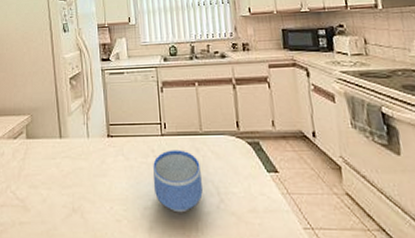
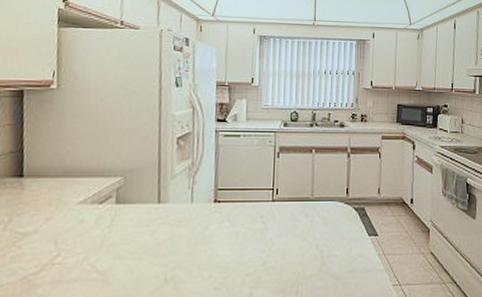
bowl: present [153,150,203,213] -> none [258,215,308,278]

